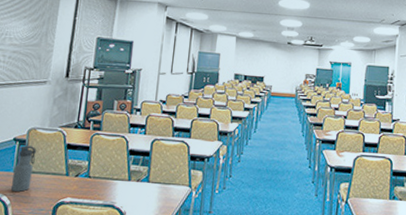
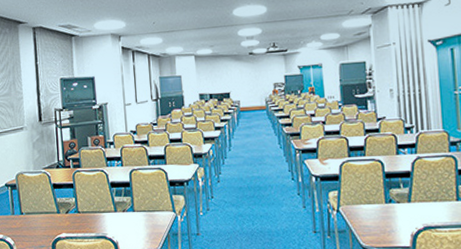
water bottle: present [10,145,37,193] -> none [11,189,29,233]

